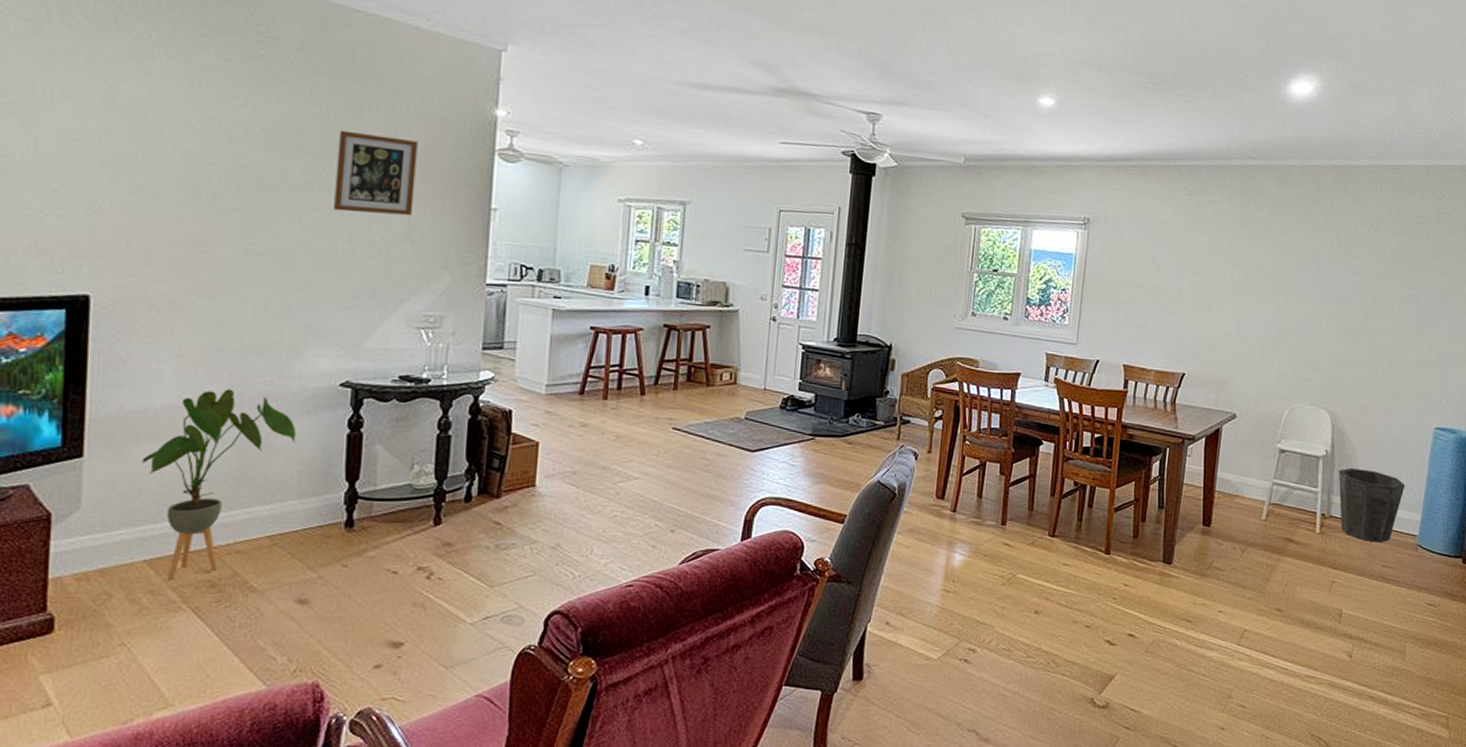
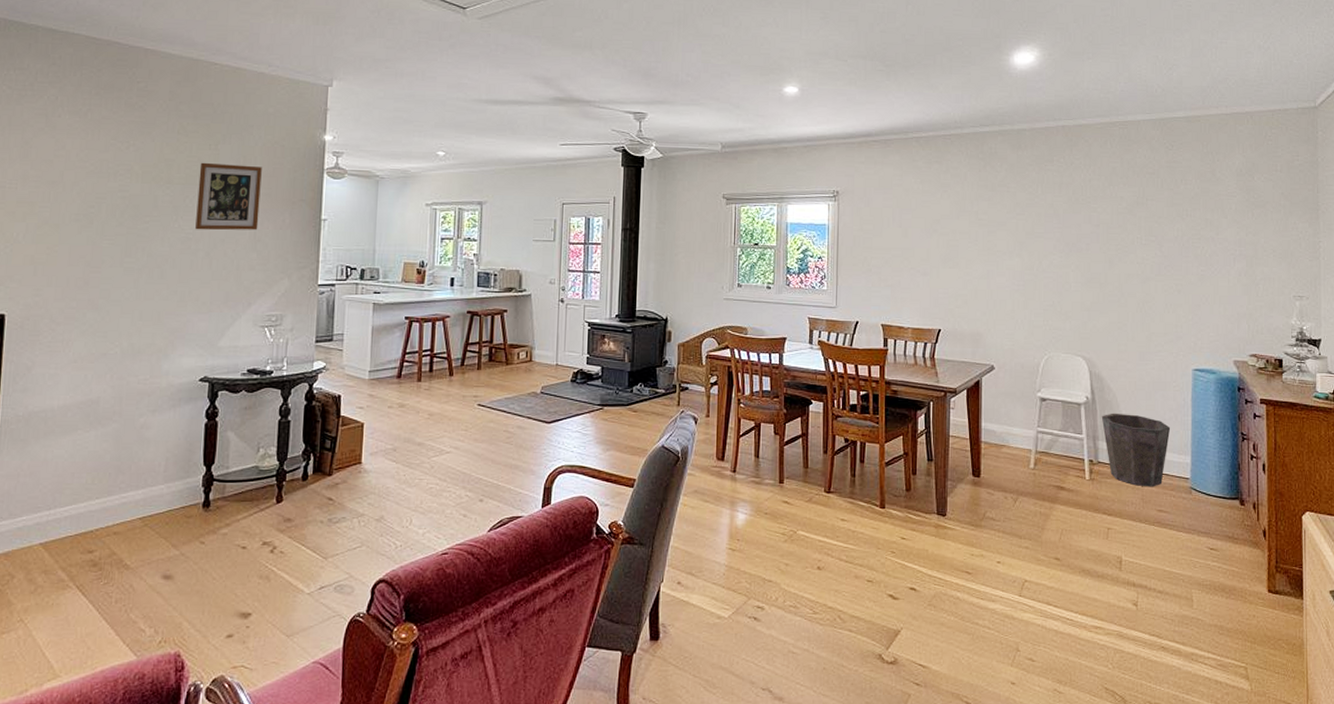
house plant: present [141,389,297,580] -> none [40,388,164,560]

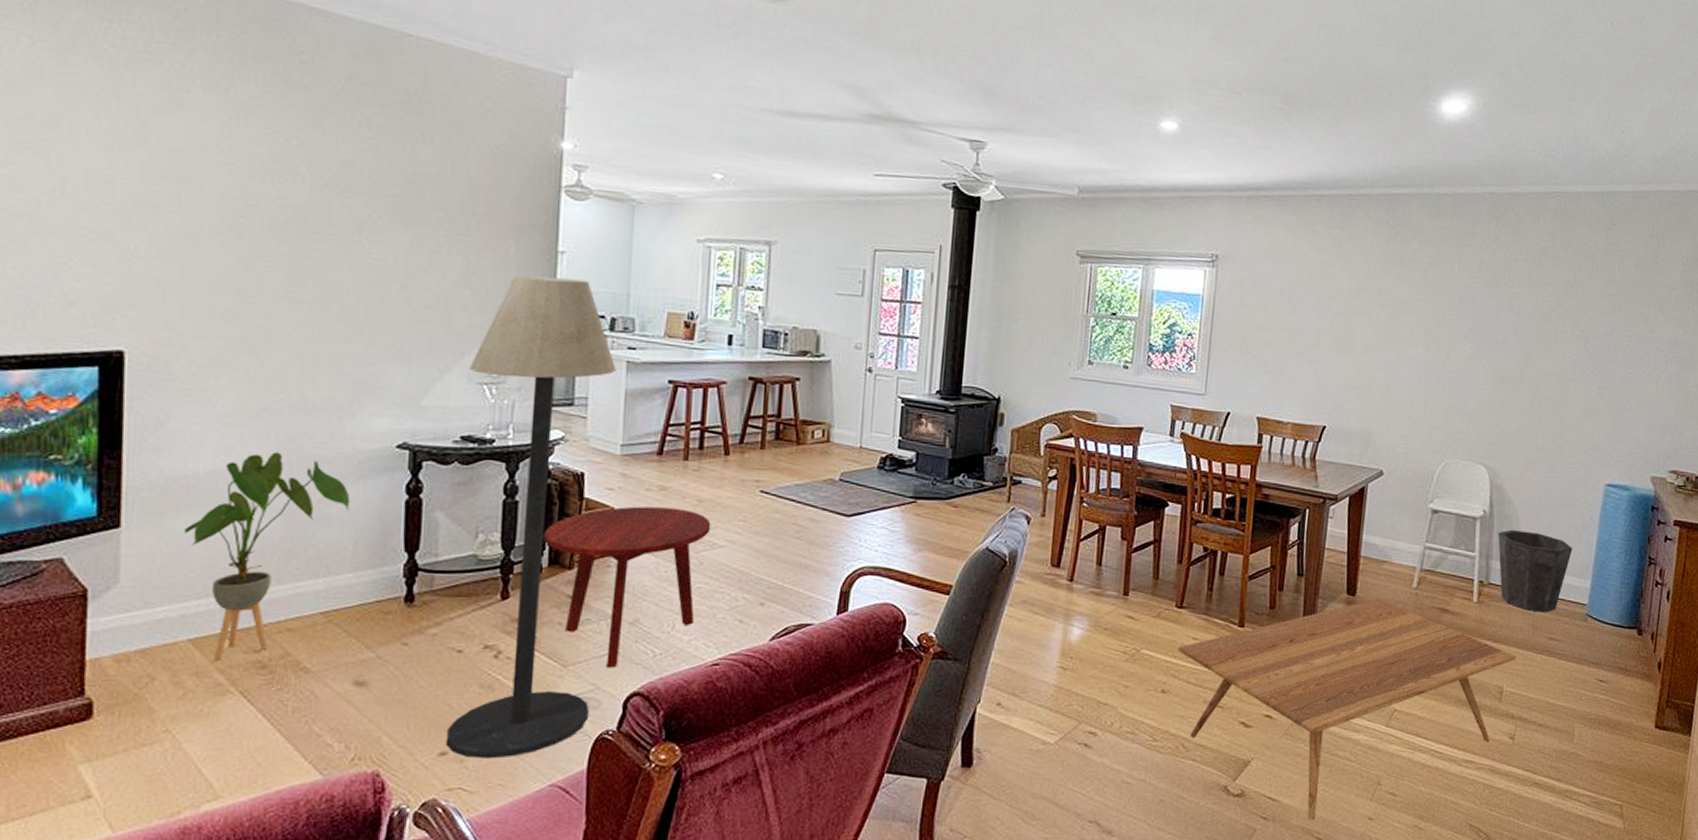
house plant: none [40,388,164,560] -> present [183,452,351,661]
picture frame: present [195,162,262,231] -> none [387,166,477,261]
floor lamp: none [231,239,365,640] -> present [445,275,616,759]
side table: none [310,421,440,559] -> present [544,506,711,668]
coffee table: none [829,479,1130,686] -> present [1178,598,1516,821]

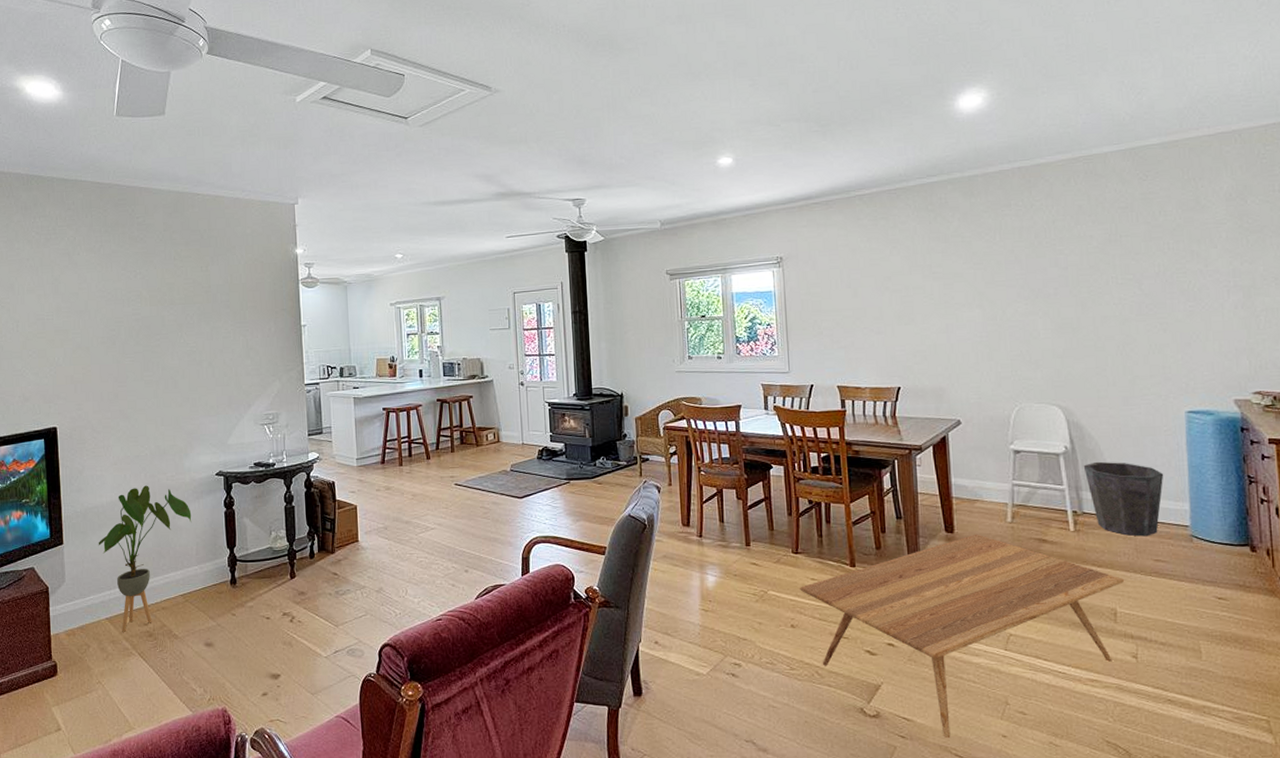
floor lamp: present [445,275,616,759] -> none [254,343,357,697]
side table: present [544,506,711,668] -> none [313,502,424,626]

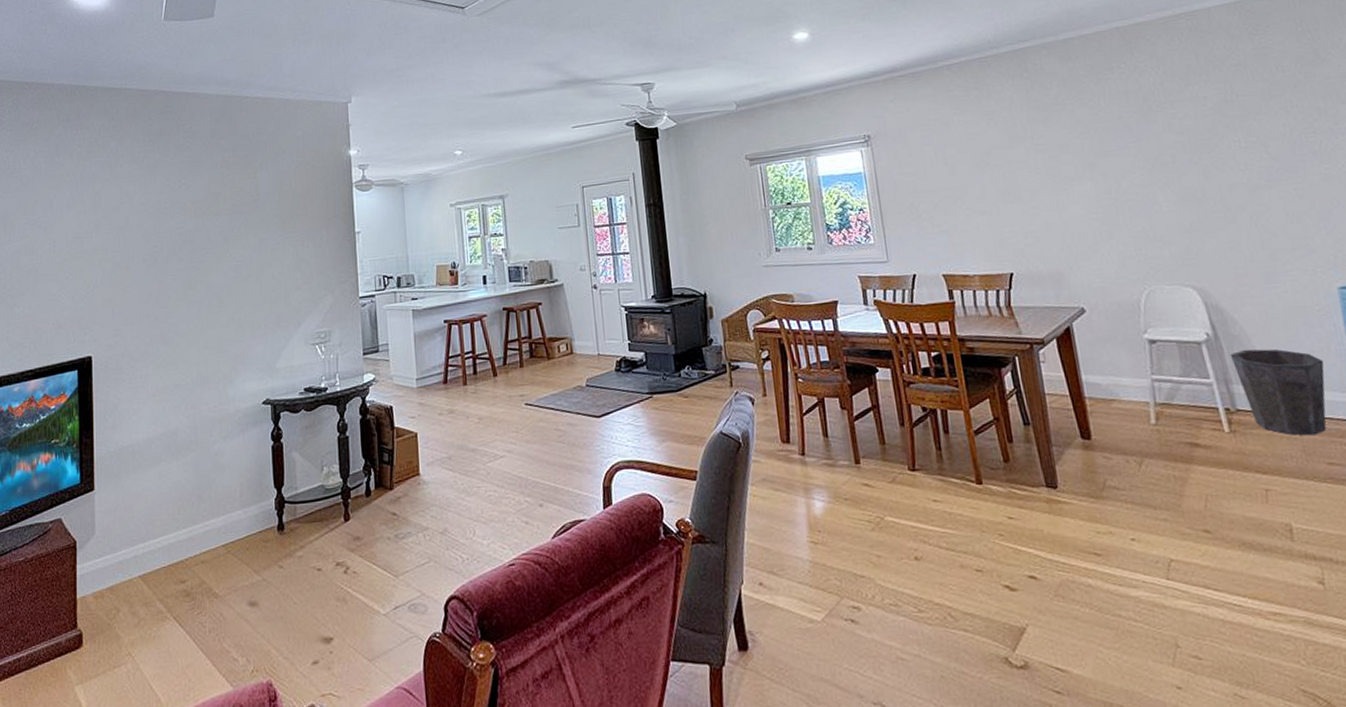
house plant: present [98,485,192,632] -> none [132,418,236,592]
coffee table: present [800,534,1124,739] -> none [921,439,1296,693]

